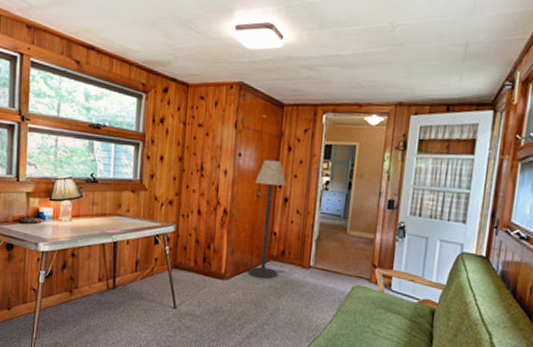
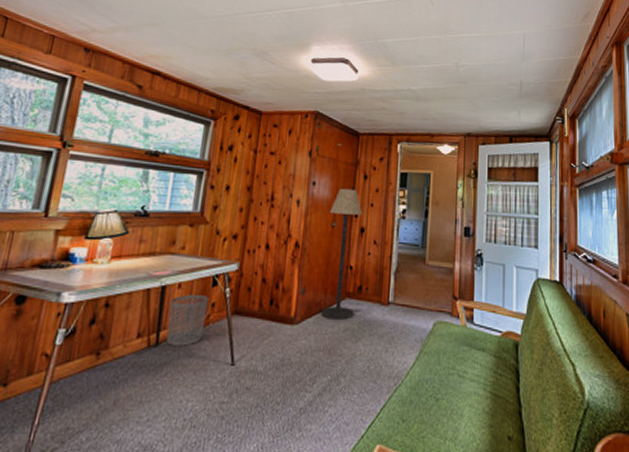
waste bin: none [121,250,152,291] -> present [166,295,209,346]

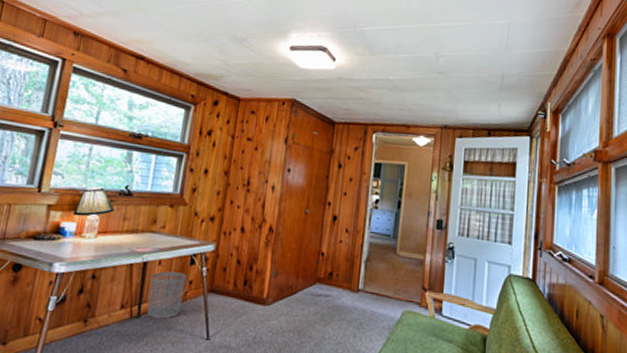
floor lamp: present [321,188,363,320] -> none [292,176,336,304]

